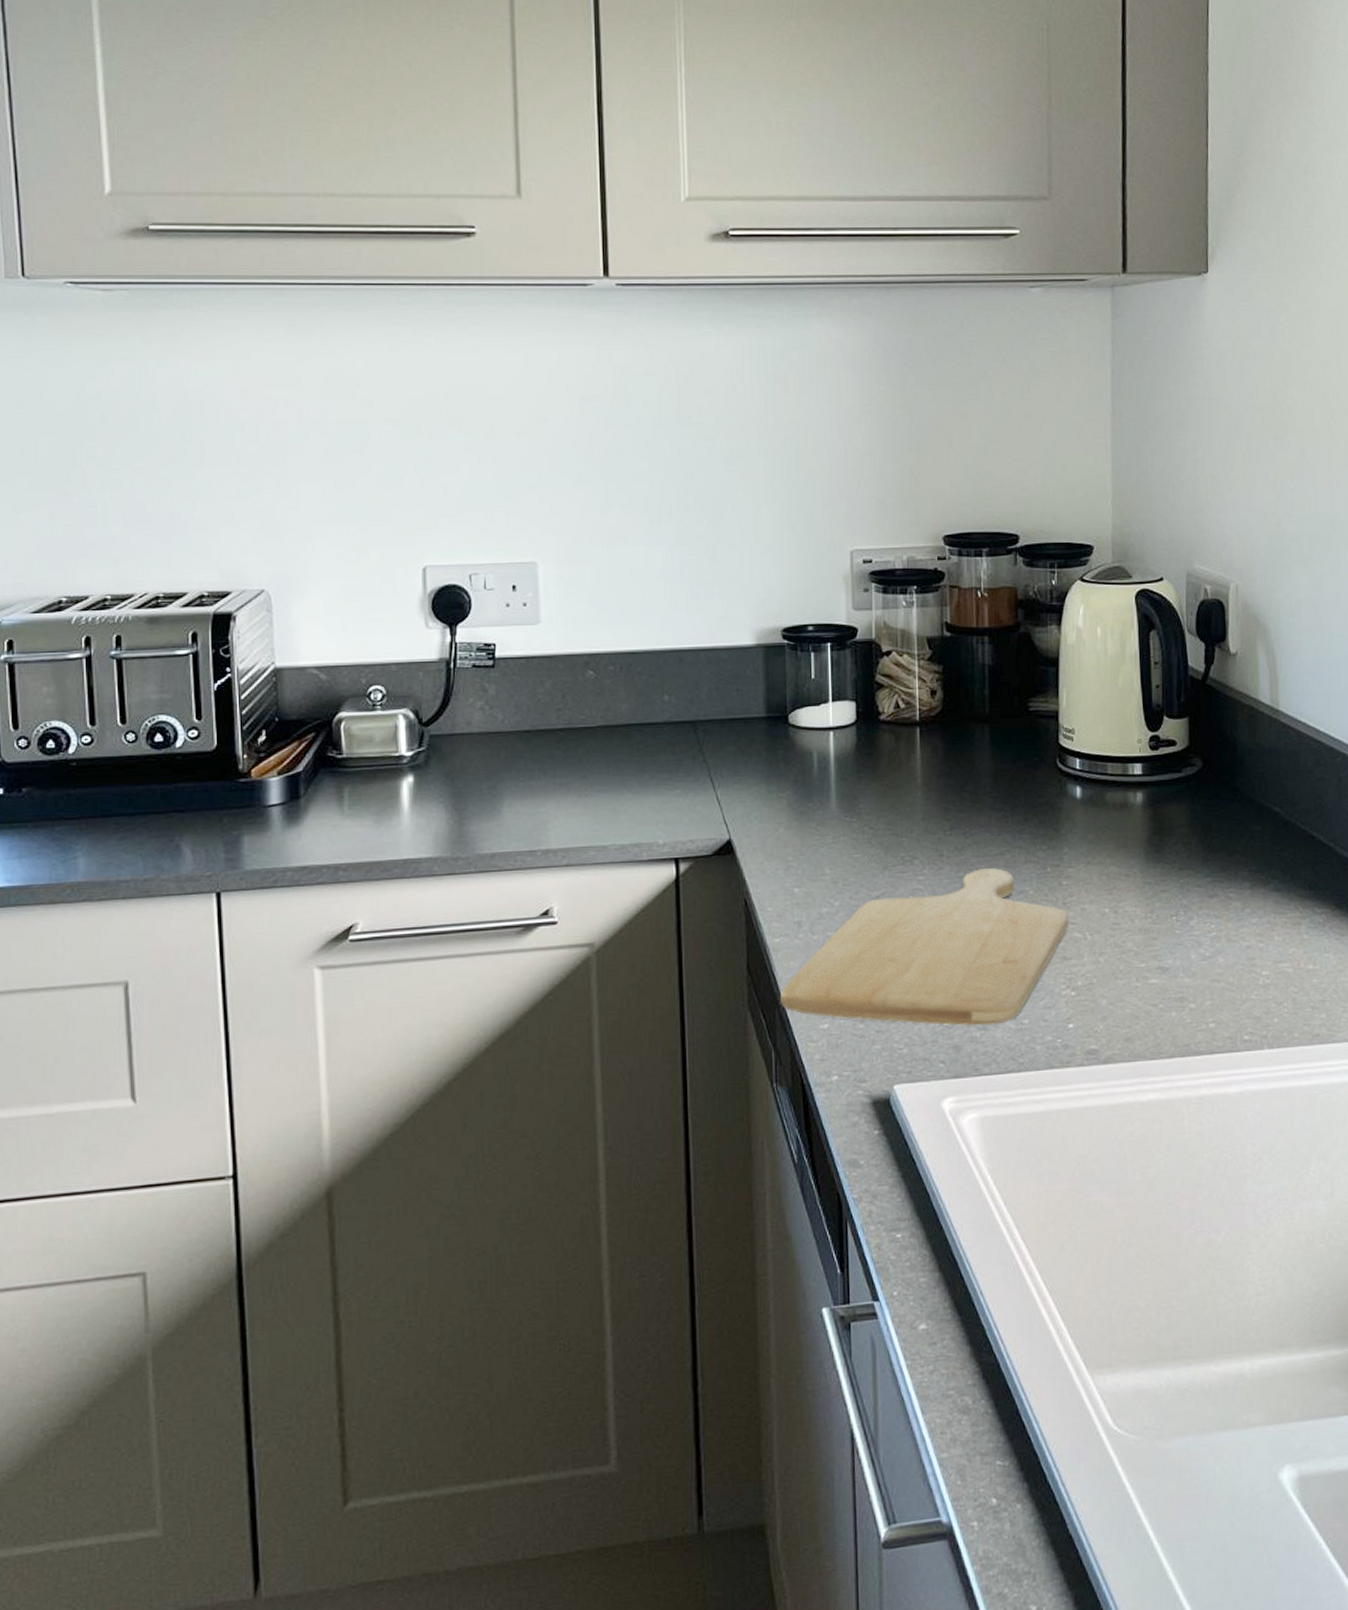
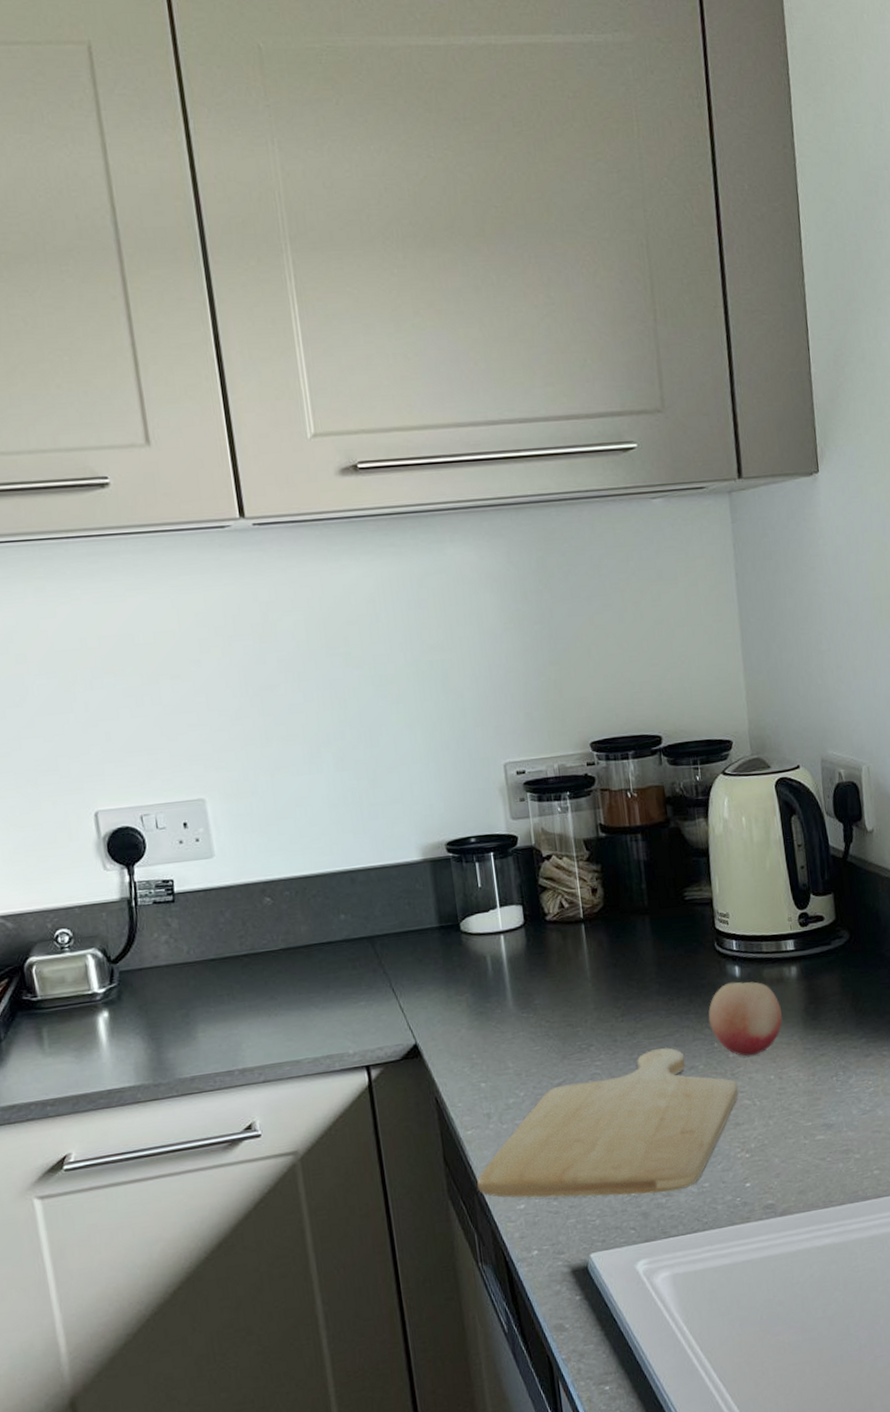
fruit: none [1043,803,1124,885] -> present [708,981,783,1056]

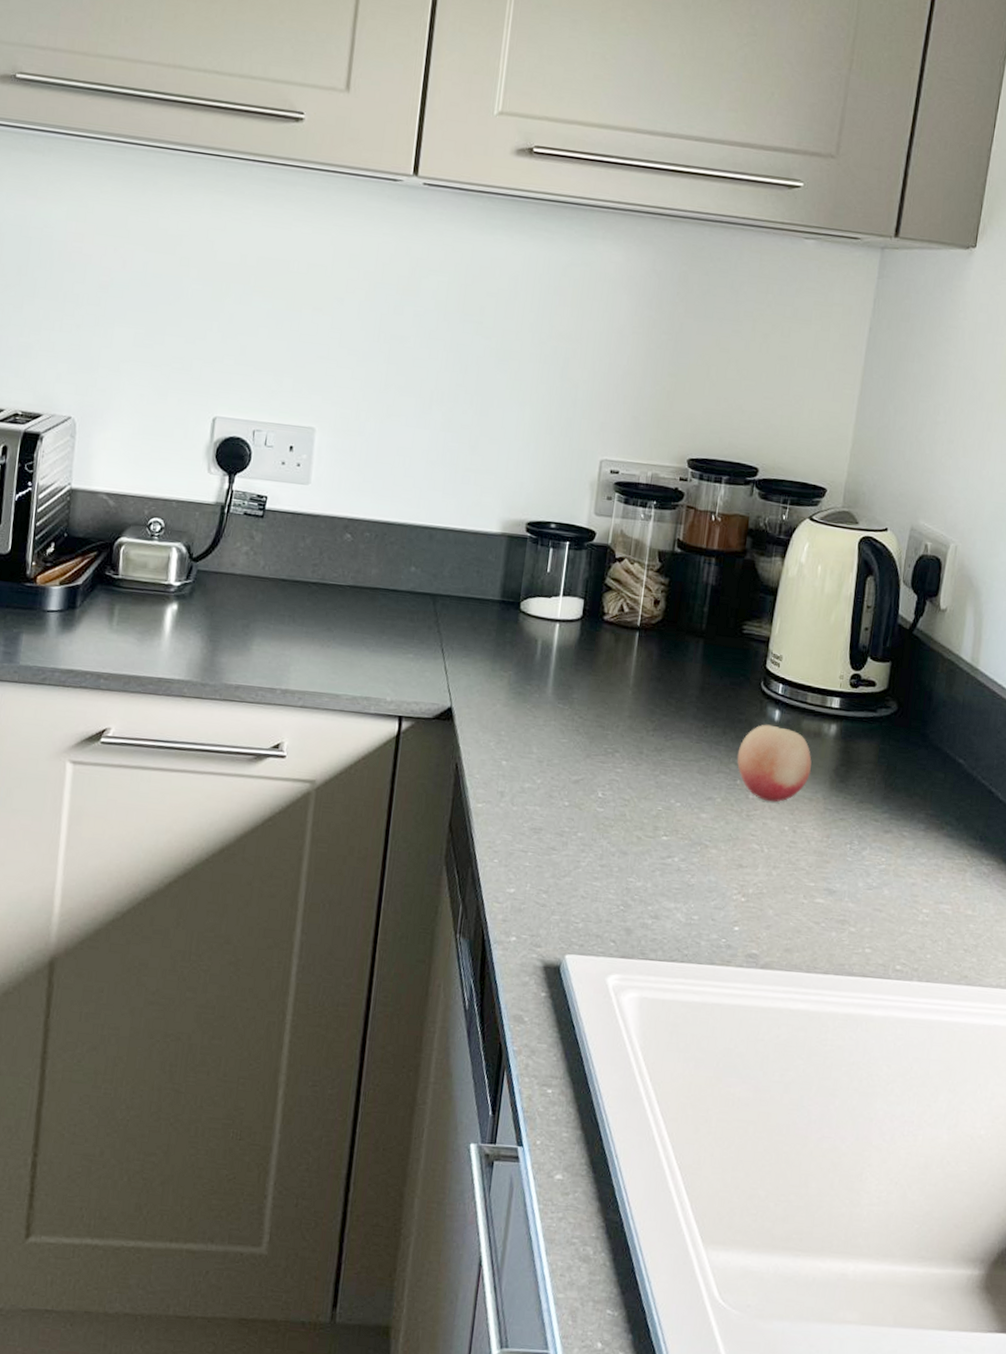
chopping board: present [477,1047,739,1198] -> none [474,770,751,916]

